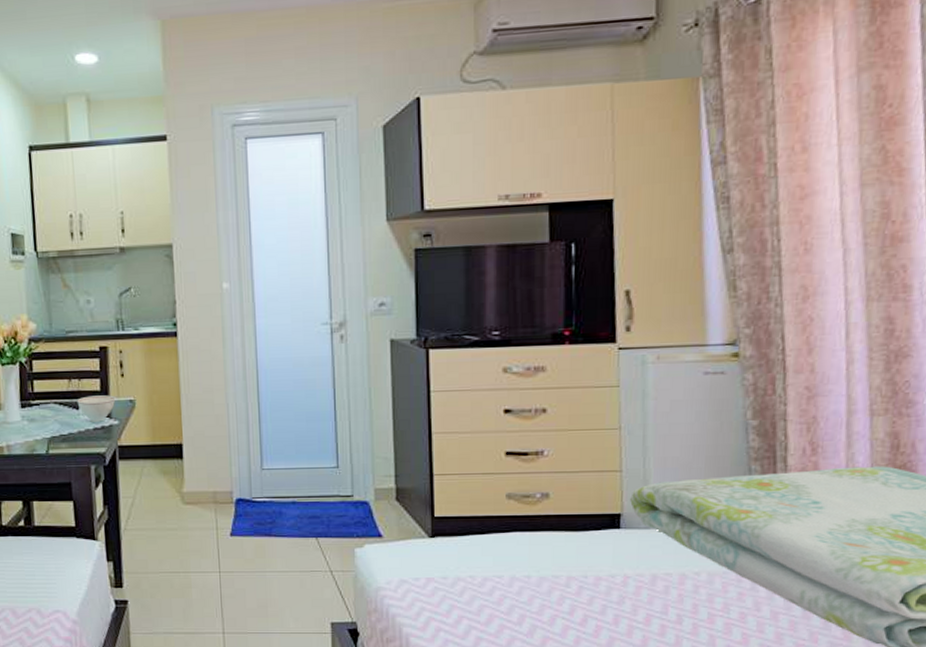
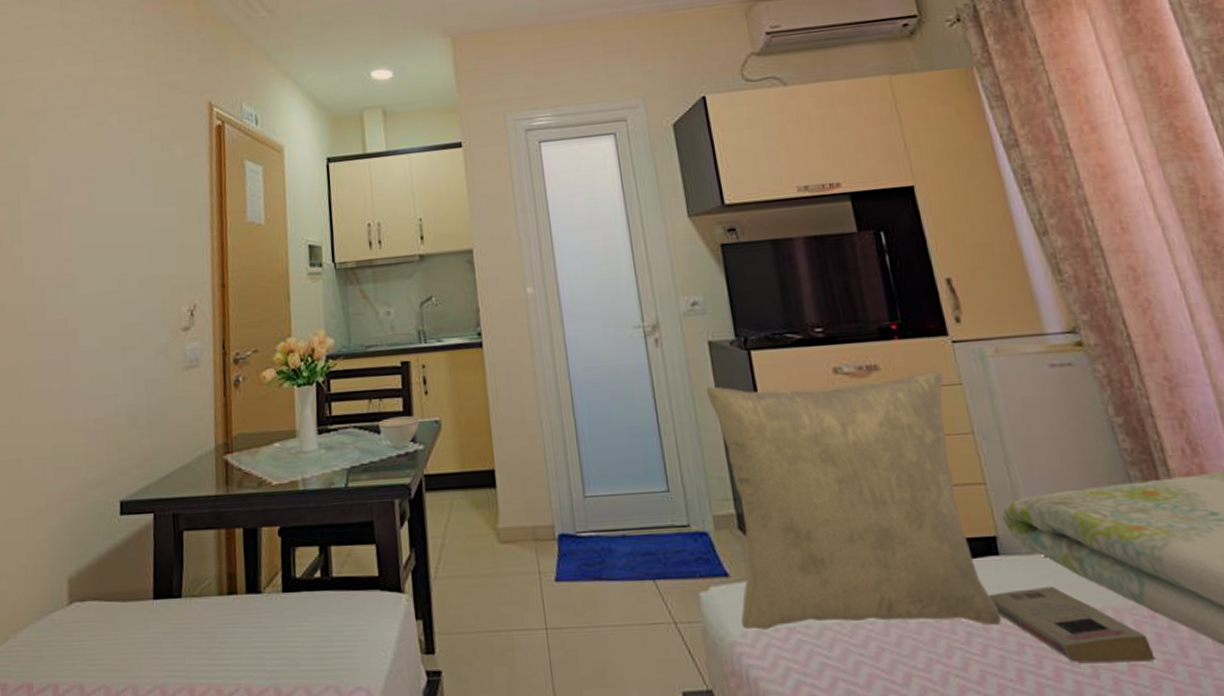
pillow: none [382,373,610,582] -> present [705,370,1002,630]
book: none [603,554,733,613] -> present [988,585,1156,663]

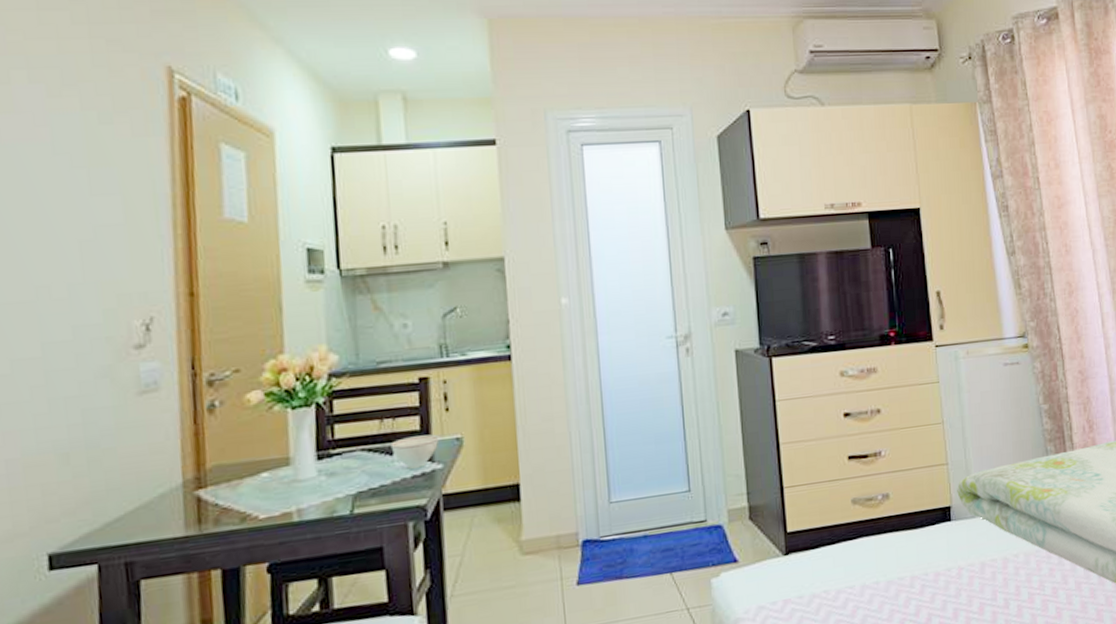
pillow: present [705,370,1002,630] -> none [729,371,947,606]
book: present [988,585,1156,663] -> none [940,541,1047,598]

